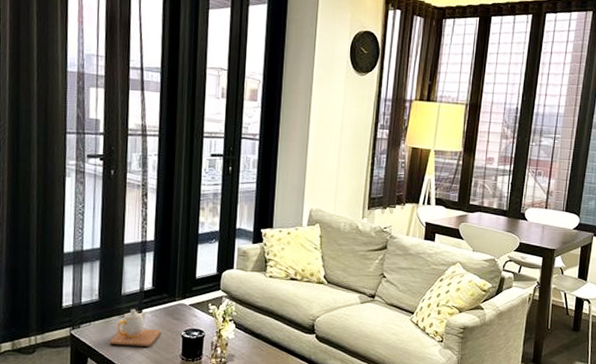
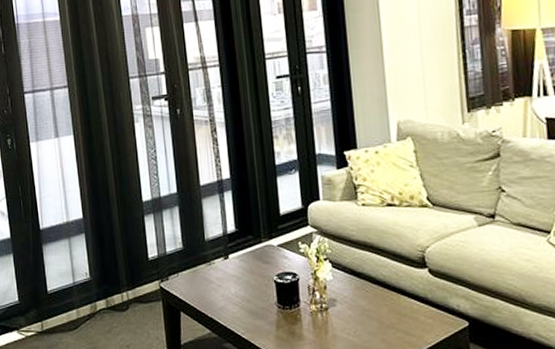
teapot: present [110,308,161,347] -> none [200,254,252,296]

